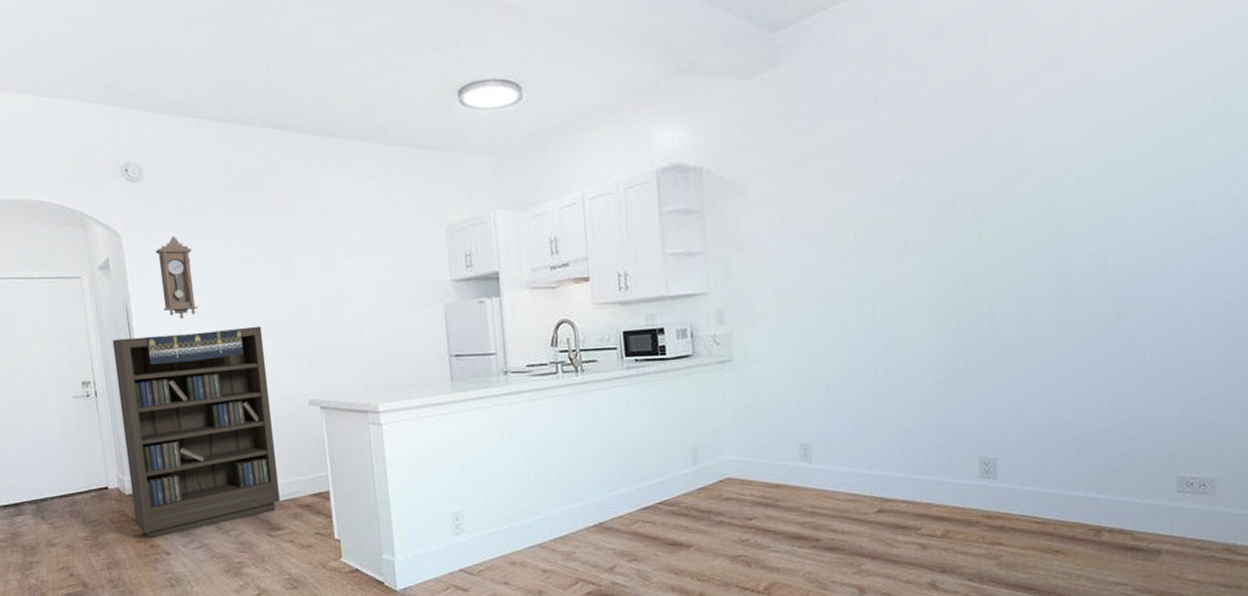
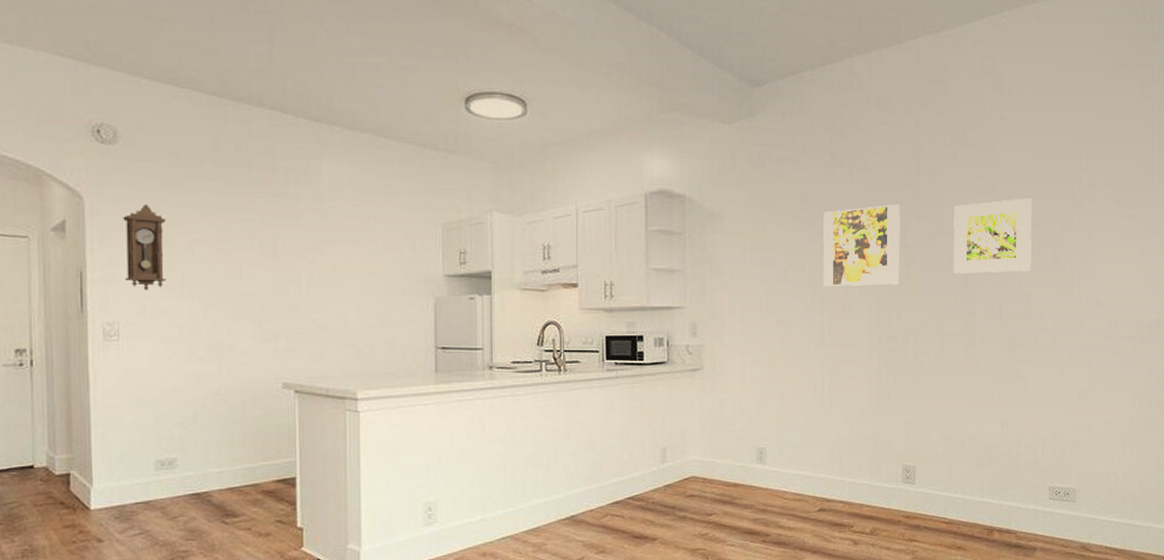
bookcase: present [112,326,280,539] -> none [59,304,239,524]
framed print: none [867,148,967,257] -> present [823,203,900,287]
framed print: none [1037,121,1146,226] -> present [953,198,1033,274]

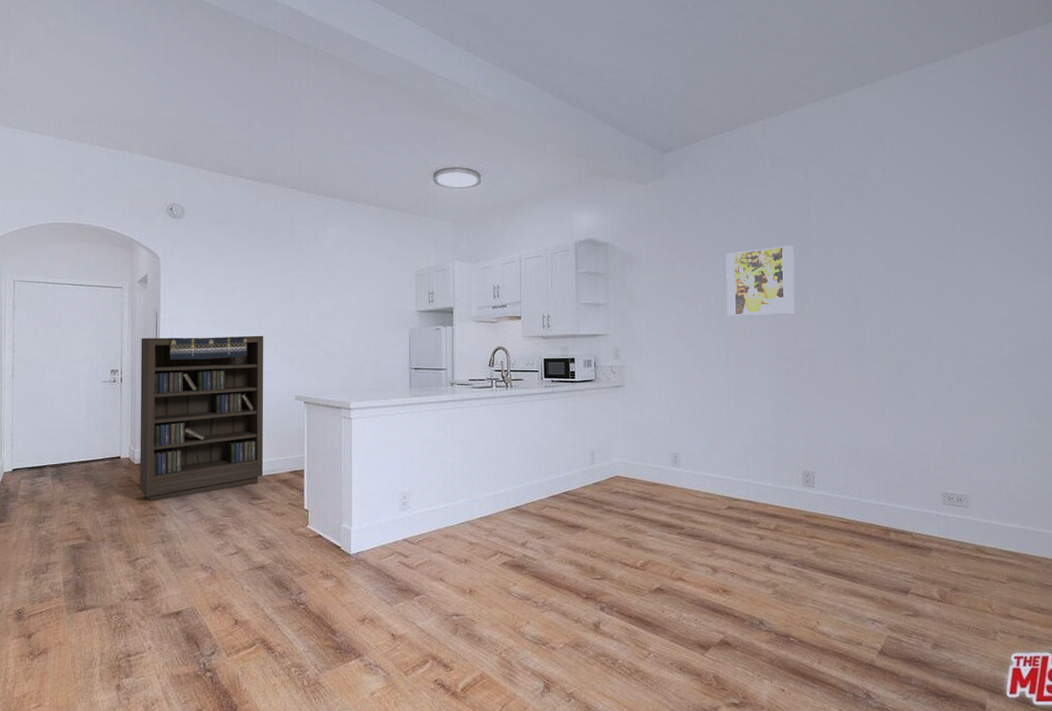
bookcase: none [59,304,239,524] -> present [139,335,264,502]
pendulum clock: present [123,204,166,291] -> none [186,262,216,326]
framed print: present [953,198,1033,274] -> none [843,237,917,303]

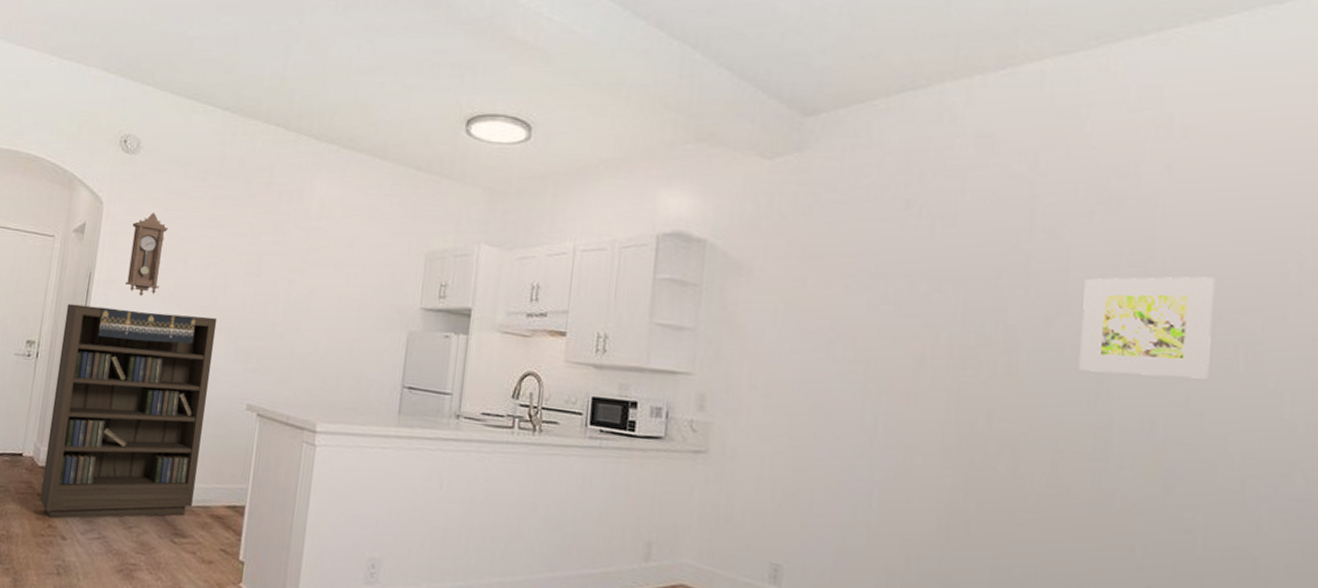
pendulum clock: none [186,262,216,326] -> present [125,213,168,297]
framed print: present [726,245,795,316] -> none [881,270,1001,376]
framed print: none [843,237,917,303] -> present [1078,276,1216,379]

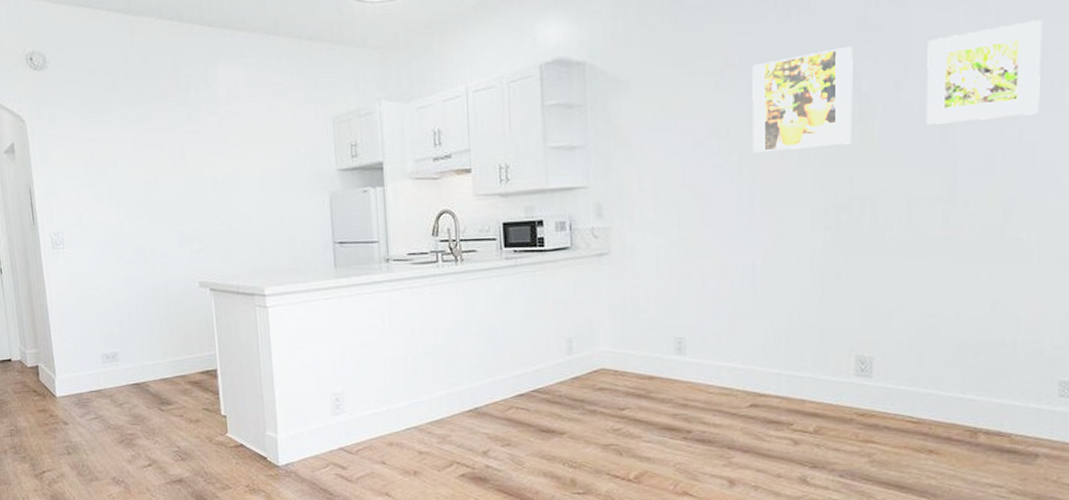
bookcase: present [40,303,218,519] -> none [16,210,171,409]
pendulum clock: present [125,213,168,297] -> none [57,123,96,203]
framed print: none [881,270,1001,376] -> present [752,45,853,153]

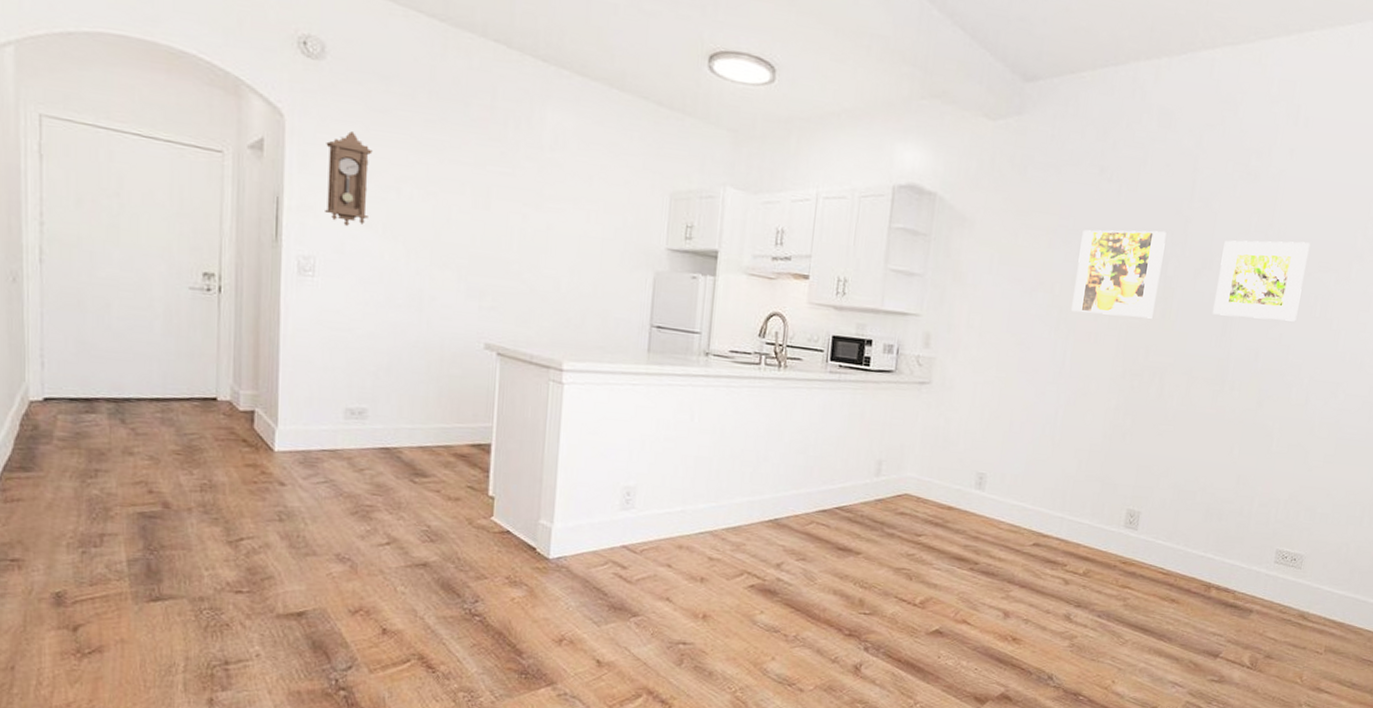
pendulum clock: none [57,123,96,203] -> present [325,131,373,227]

